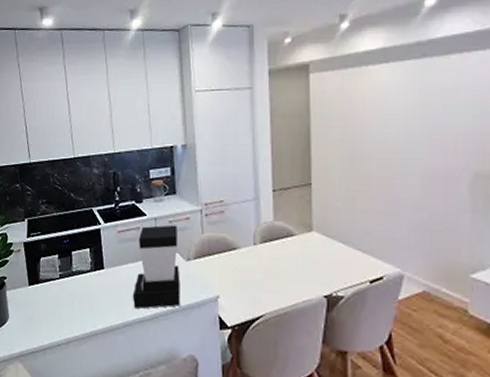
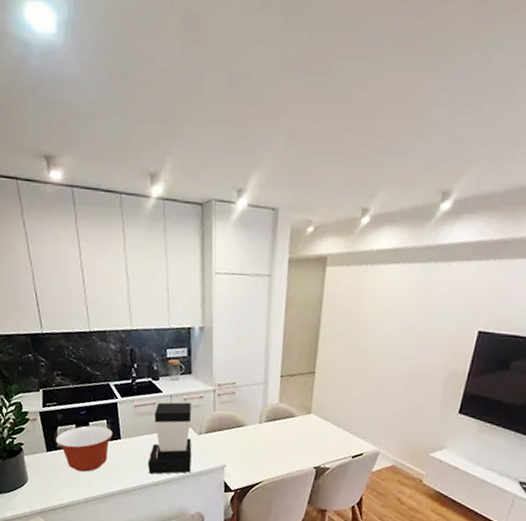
mixing bowl: none [37,254,96,308] -> present [55,425,113,472]

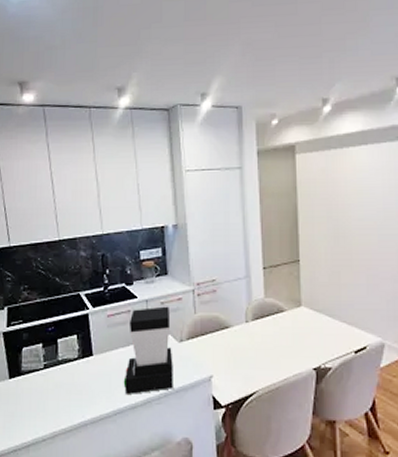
mixing bowl: present [55,425,113,472] -> none [19,342,84,399]

